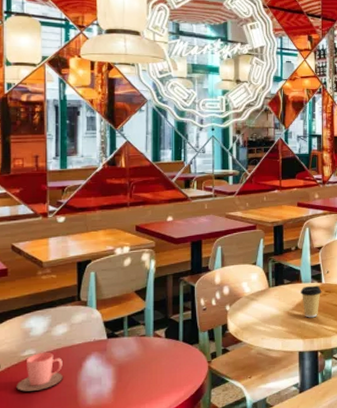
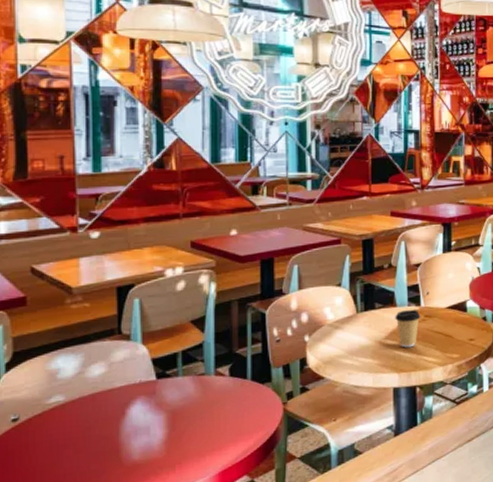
cup: present [16,352,63,392] -> none [41,398,100,447]

